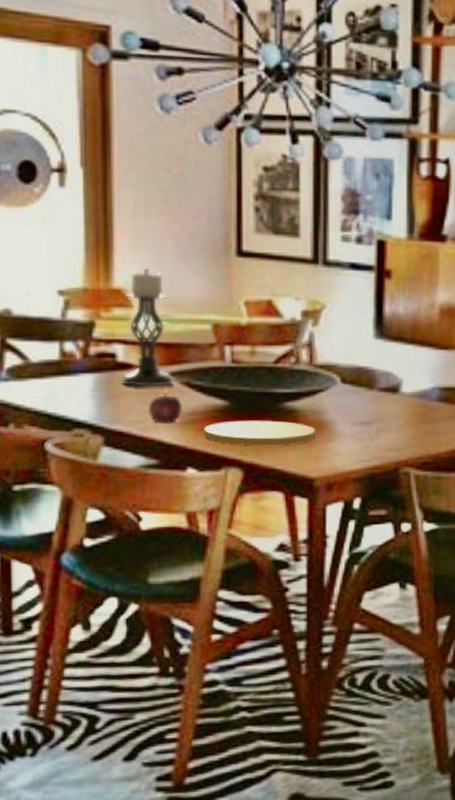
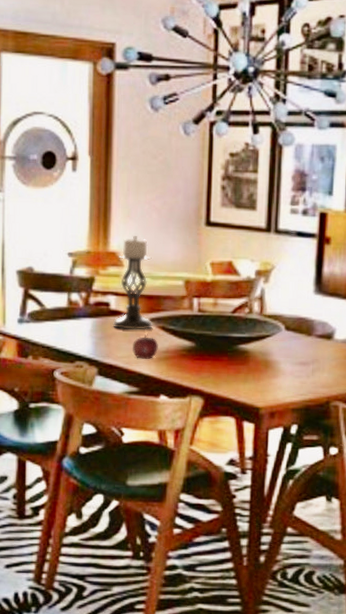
plate: present [204,420,316,446] -> none [174,358,263,380]

